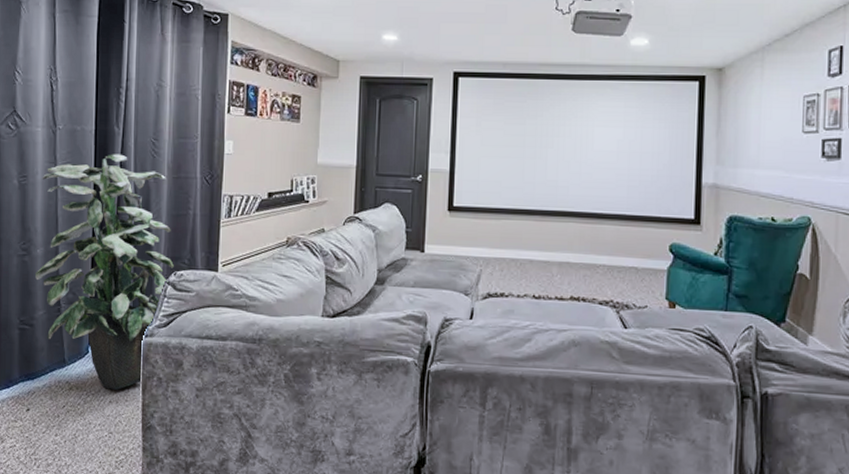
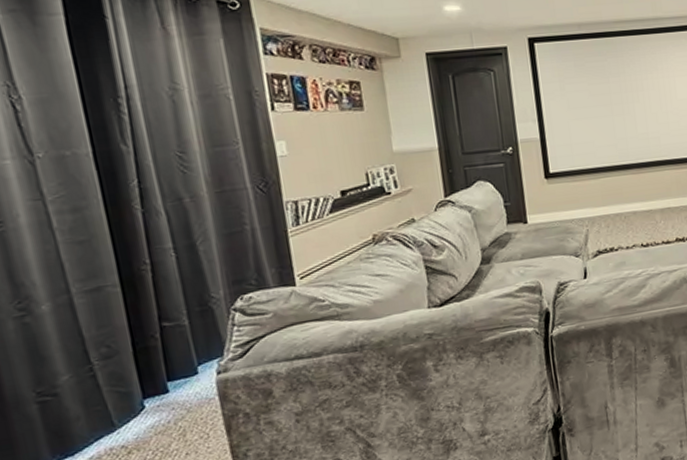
indoor plant: present [35,154,174,390] -> none [26,175,239,441]

